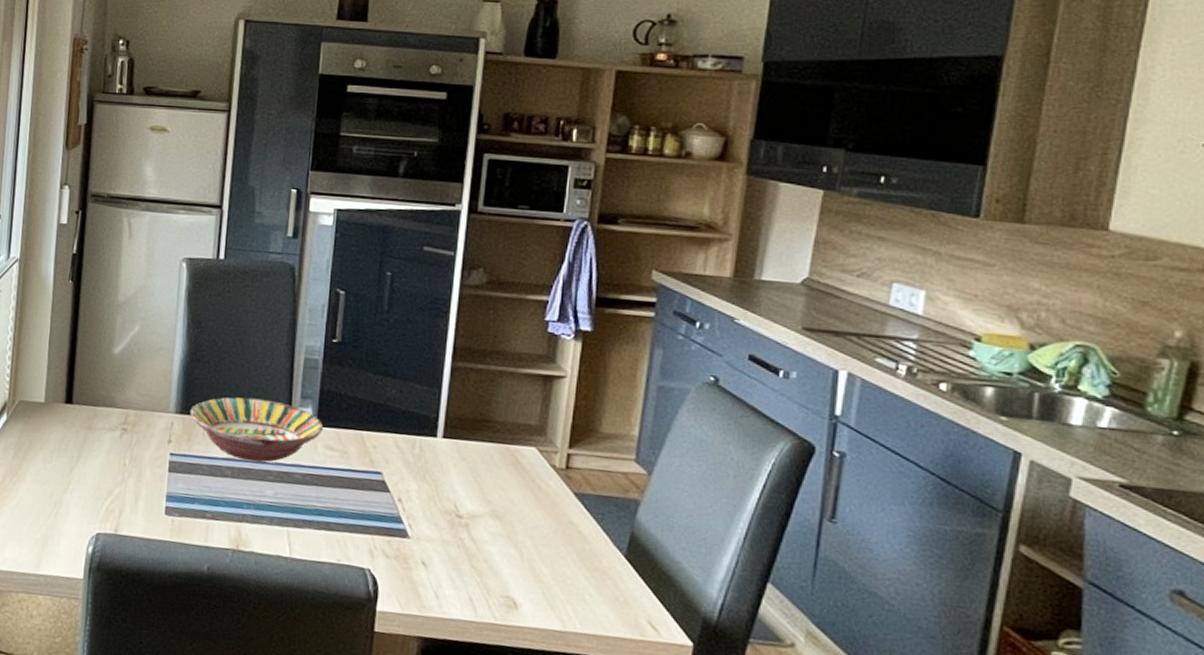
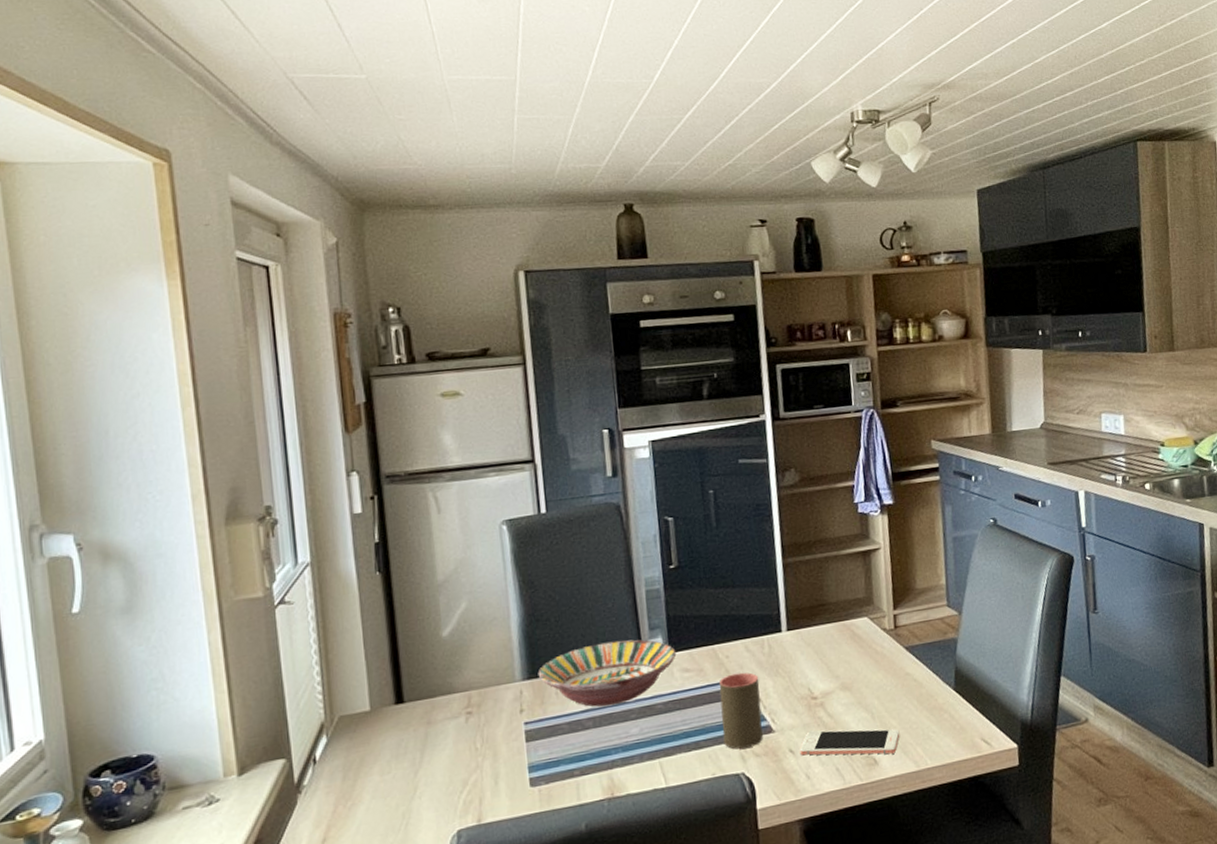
cup: none [354,465,404,546] -> present [719,672,763,749]
cell phone: none [433,549,550,604] -> present [799,729,900,756]

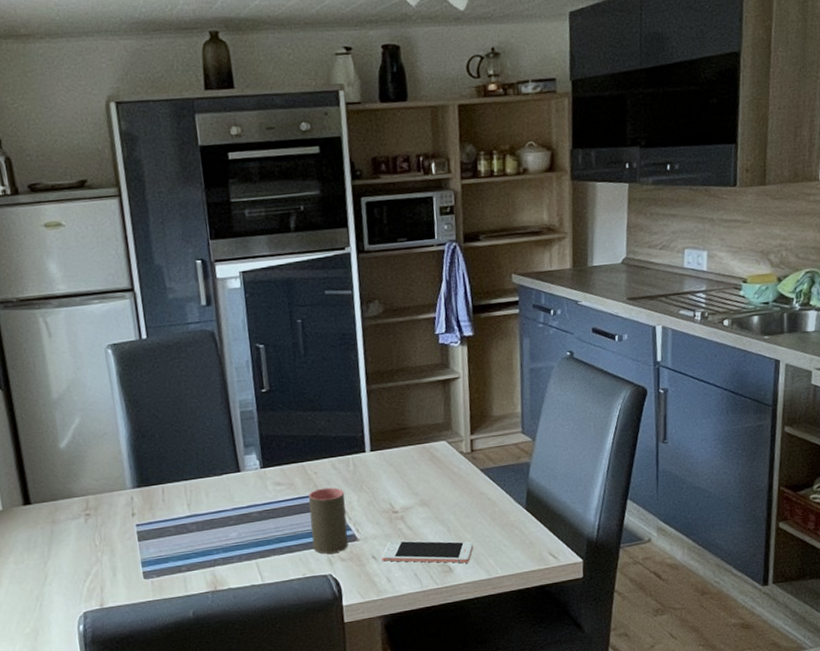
serving bowl: present [538,639,677,707] -> none [146,455,270,513]

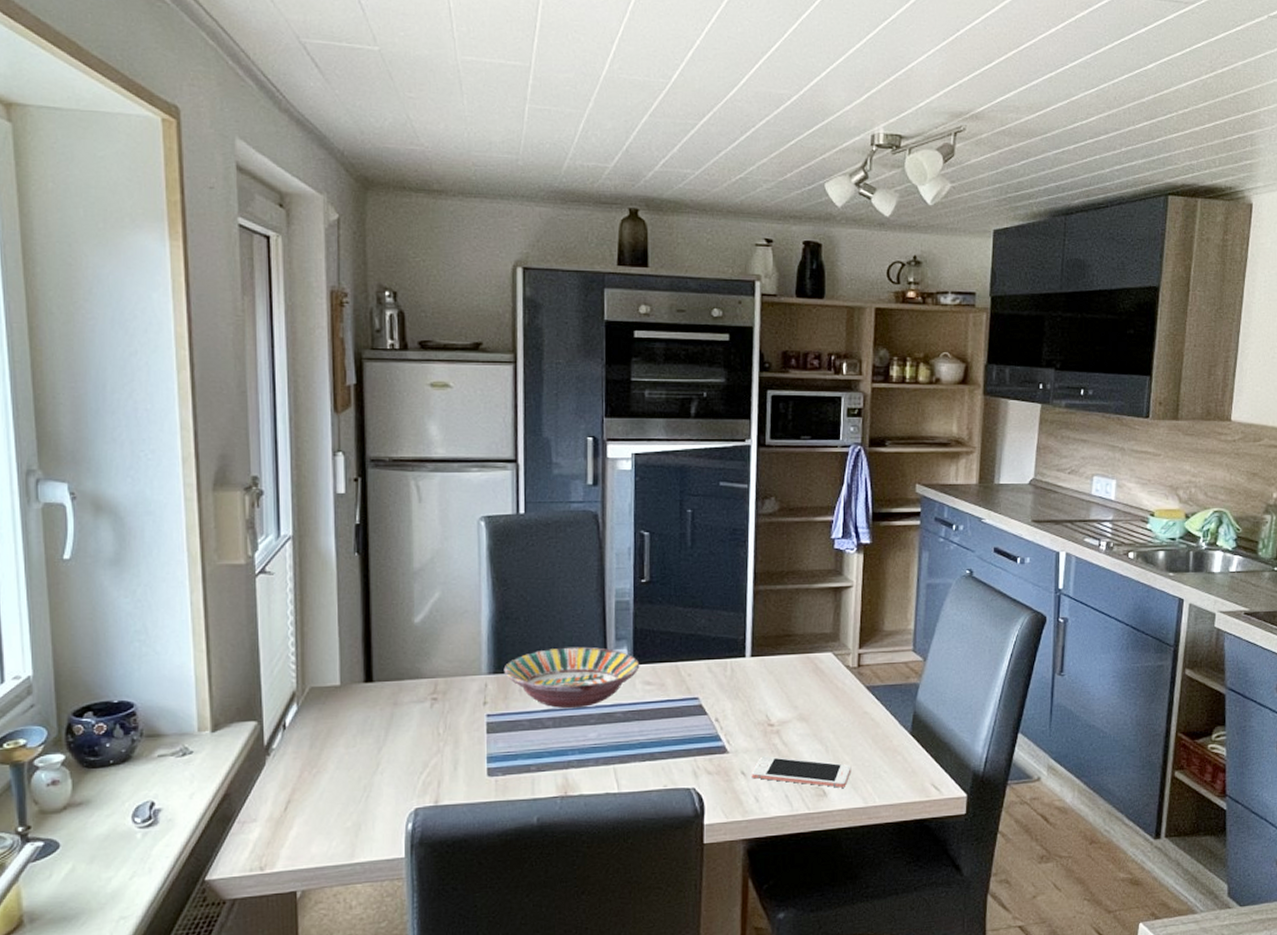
serving bowl: none [146,455,270,513] -> present [503,646,640,709]
cup: present [308,487,348,554] -> none [678,692,719,765]

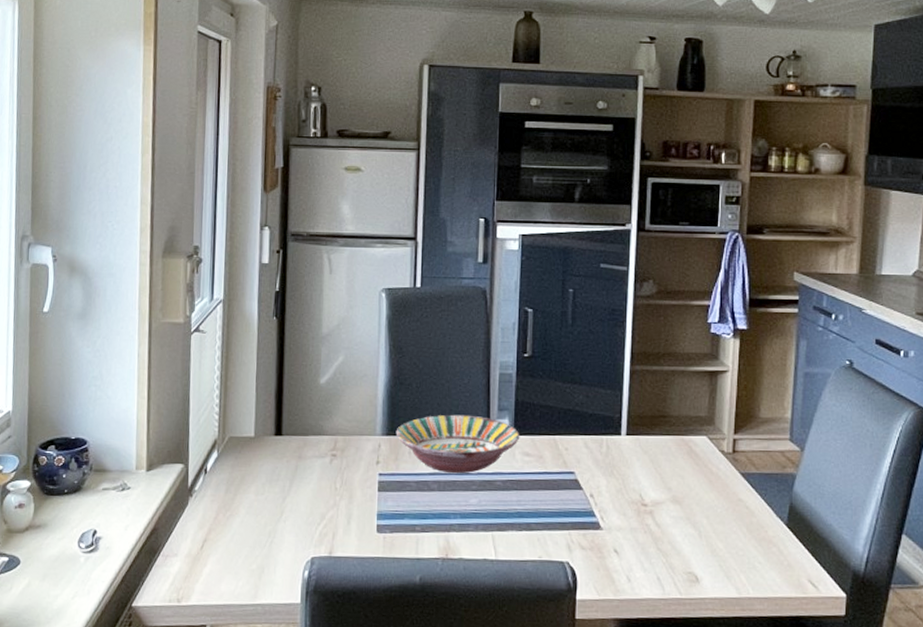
cell phone: present [751,756,852,788] -> none [624,536,725,575]

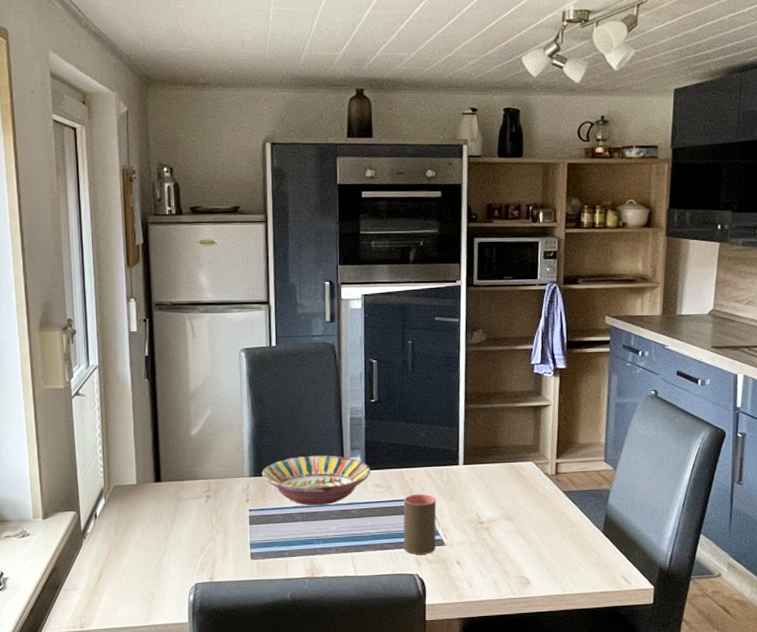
cup: none [553,466,594,539] -> present [403,494,437,555]

